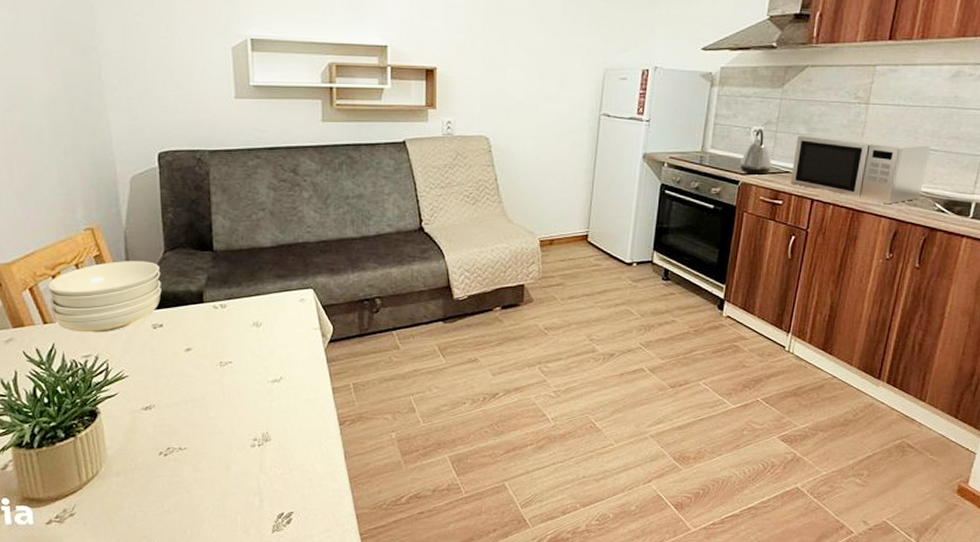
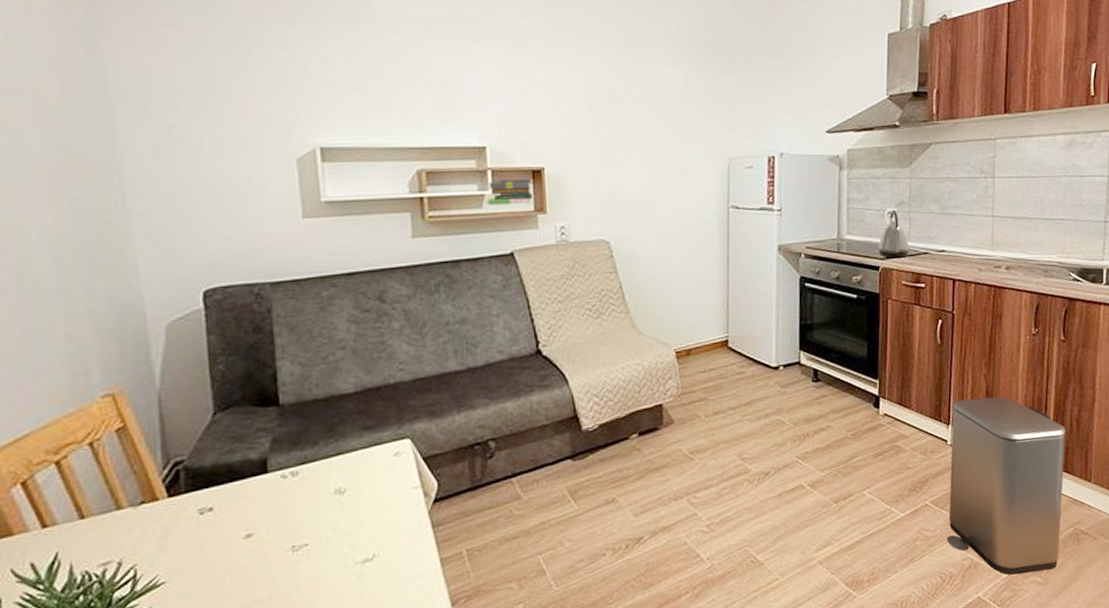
bowl: present [47,261,162,333] -> none [48,428,211,533]
books: none [385,76,427,100] -> present [487,179,535,205]
pedal bin: none [772,311,907,474] -> present [946,396,1066,575]
microwave: present [790,133,931,205] -> none [929,210,1058,278]

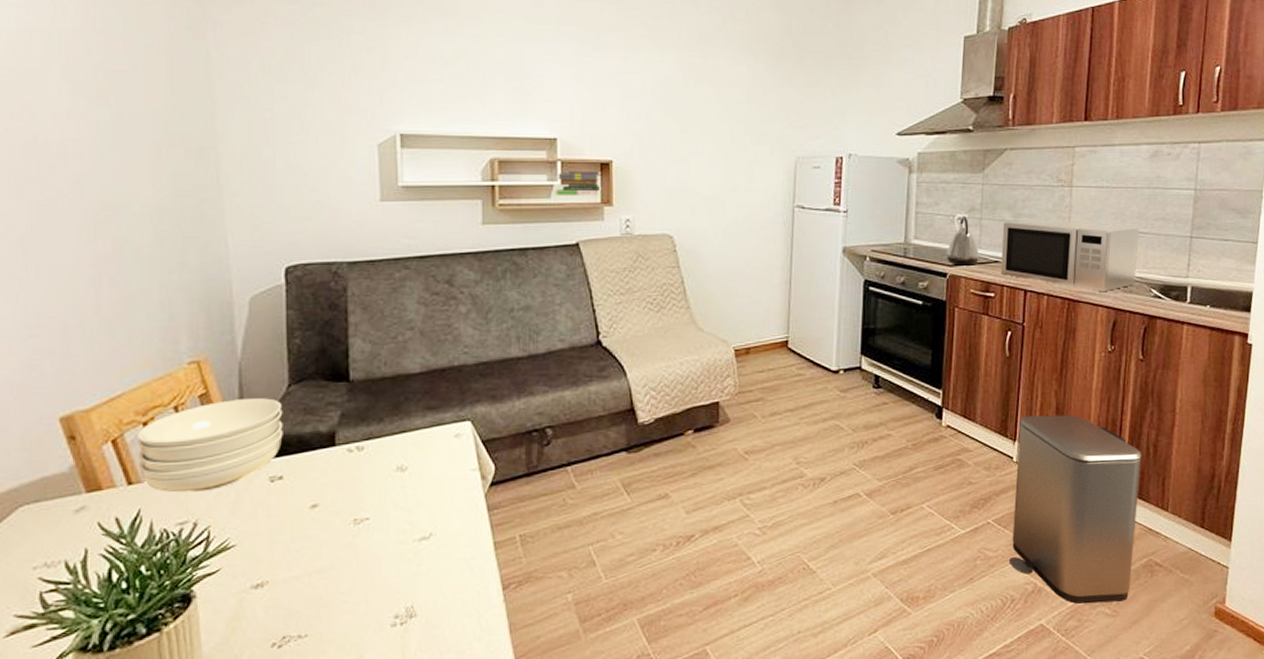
bowl: none [48,428,211,533] -> present [136,398,283,493]
microwave: none [929,210,1058,278] -> present [1000,218,1140,292]

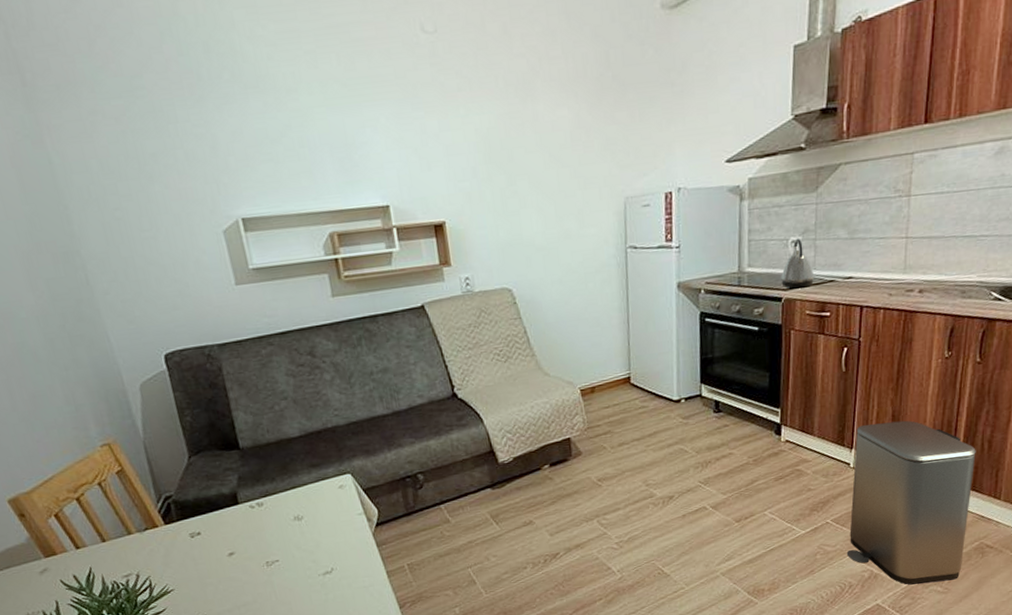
bowl: present [136,398,283,493] -> none [72,469,194,552]
books: present [555,171,602,197] -> none [395,233,439,262]
microwave: present [1000,218,1140,292] -> none [835,230,981,301]

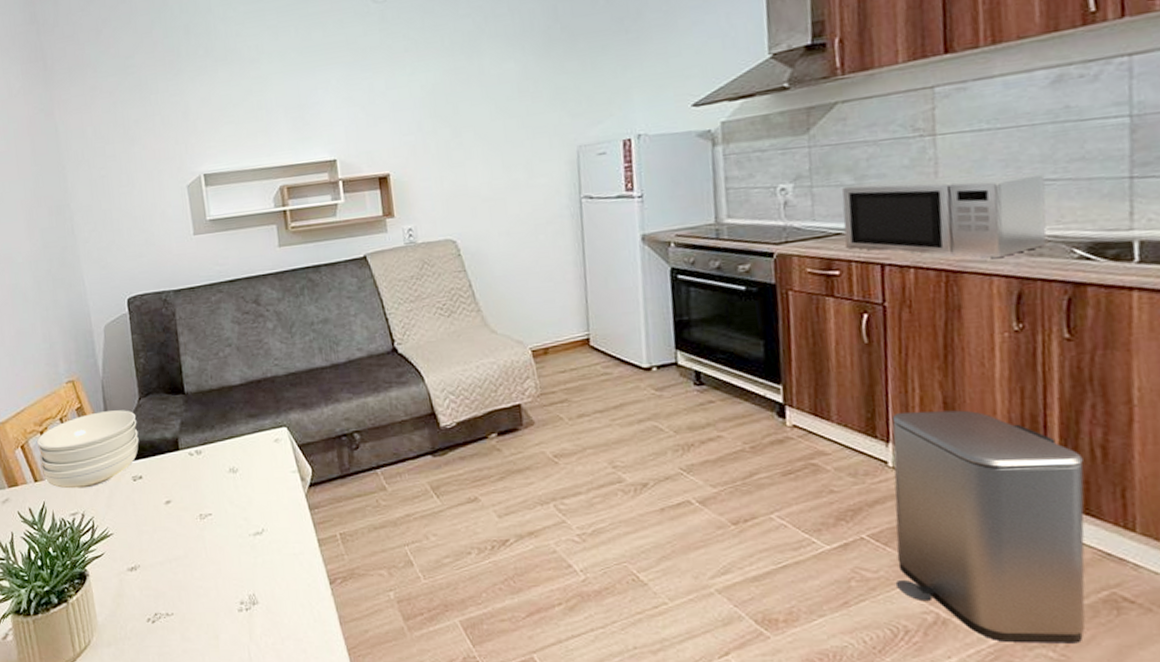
bowl: none [72,469,194,552] -> present [36,410,139,489]
kettle: present [780,238,815,289] -> none [769,185,815,243]
microwave: none [835,230,981,301] -> present [841,172,1047,259]

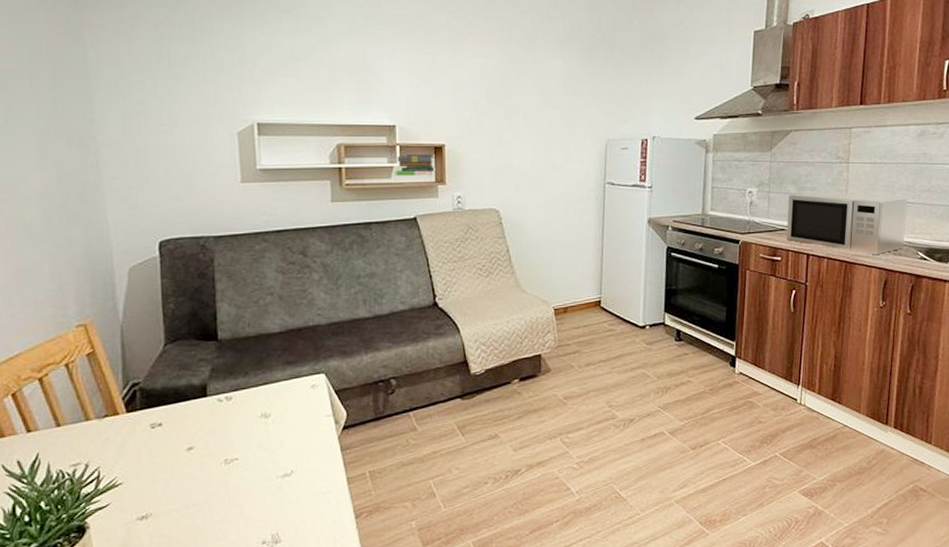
bowl: present [36,410,139,489] -> none [32,356,161,439]
books: none [340,185,383,213] -> present [395,154,436,177]
pedal bin: present [891,410,1086,644] -> none [793,362,909,524]

